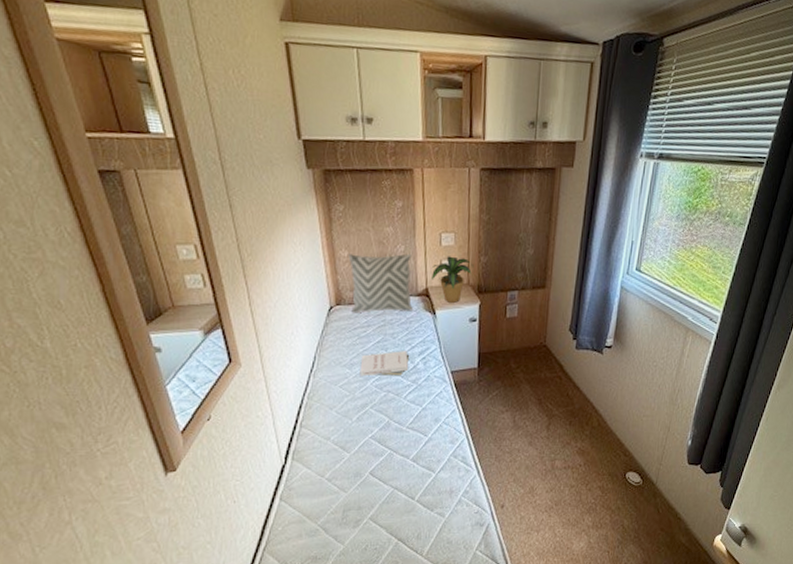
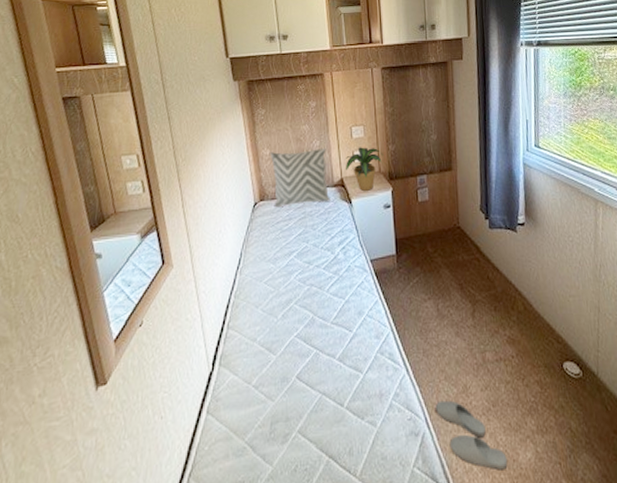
books: present [359,351,410,377] -> none [283,242,330,271]
slippers: none [502,498,562,555] -> present [436,400,508,471]

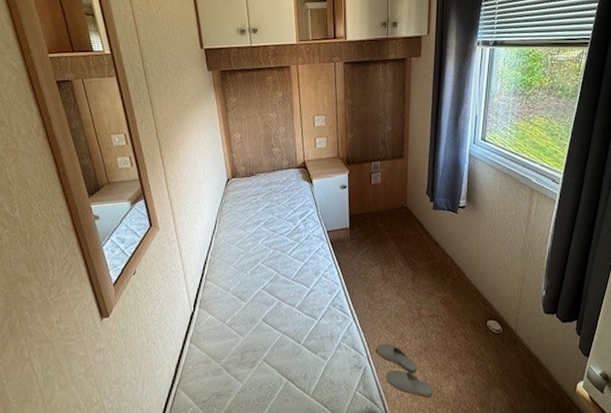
pillow: present [270,147,330,208] -> none [241,134,294,184]
potted plant: present [346,147,383,191] -> none [308,134,342,173]

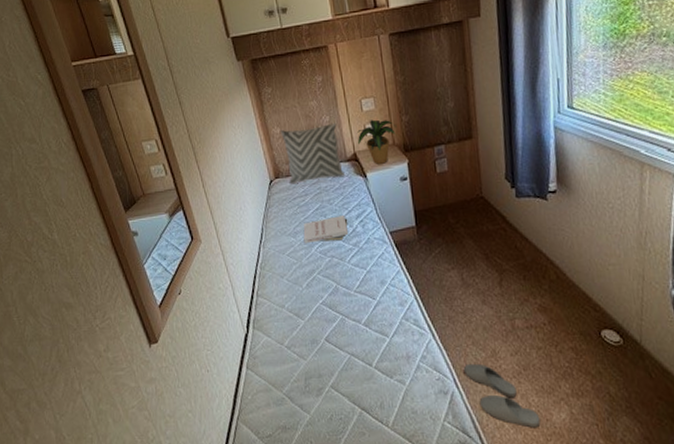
pillow: none [241,134,294,184] -> present [280,122,345,185]
books: none [252,214,293,237] -> present [303,216,349,244]
potted plant: none [308,134,342,173] -> present [357,120,396,164]

